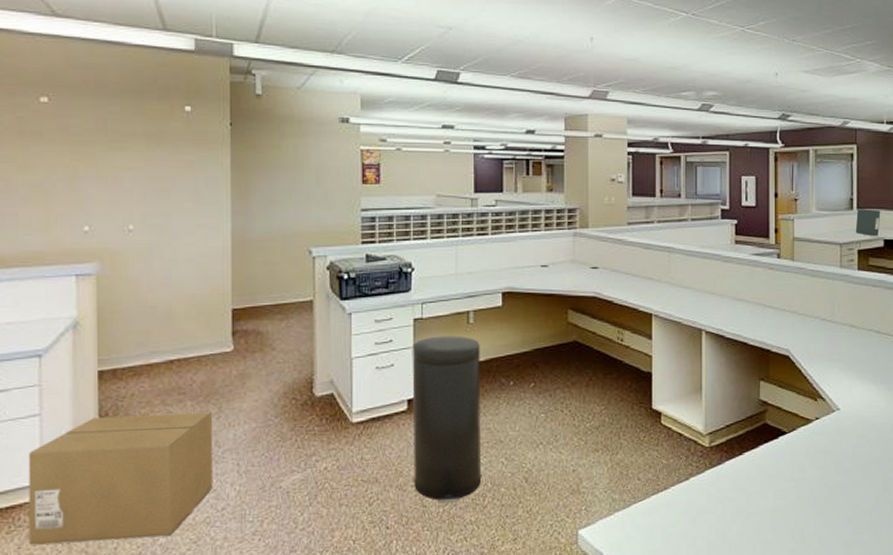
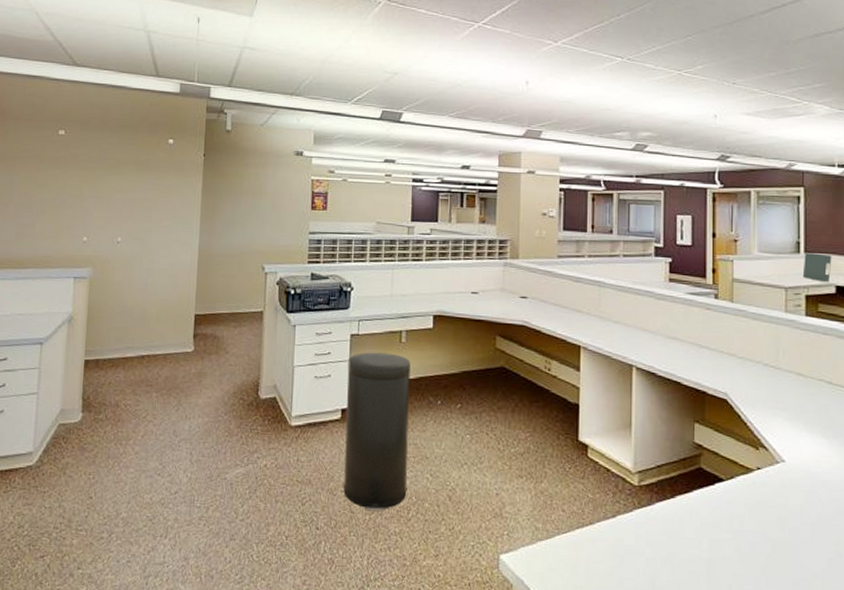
box: present [28,411,212,545] -> none [20,400,172,511]

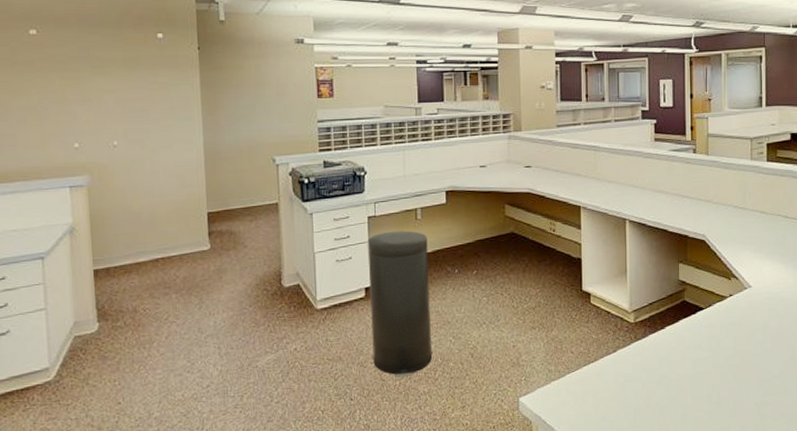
binder: present [802,253,832,281] -> none [764,106,788,130]

